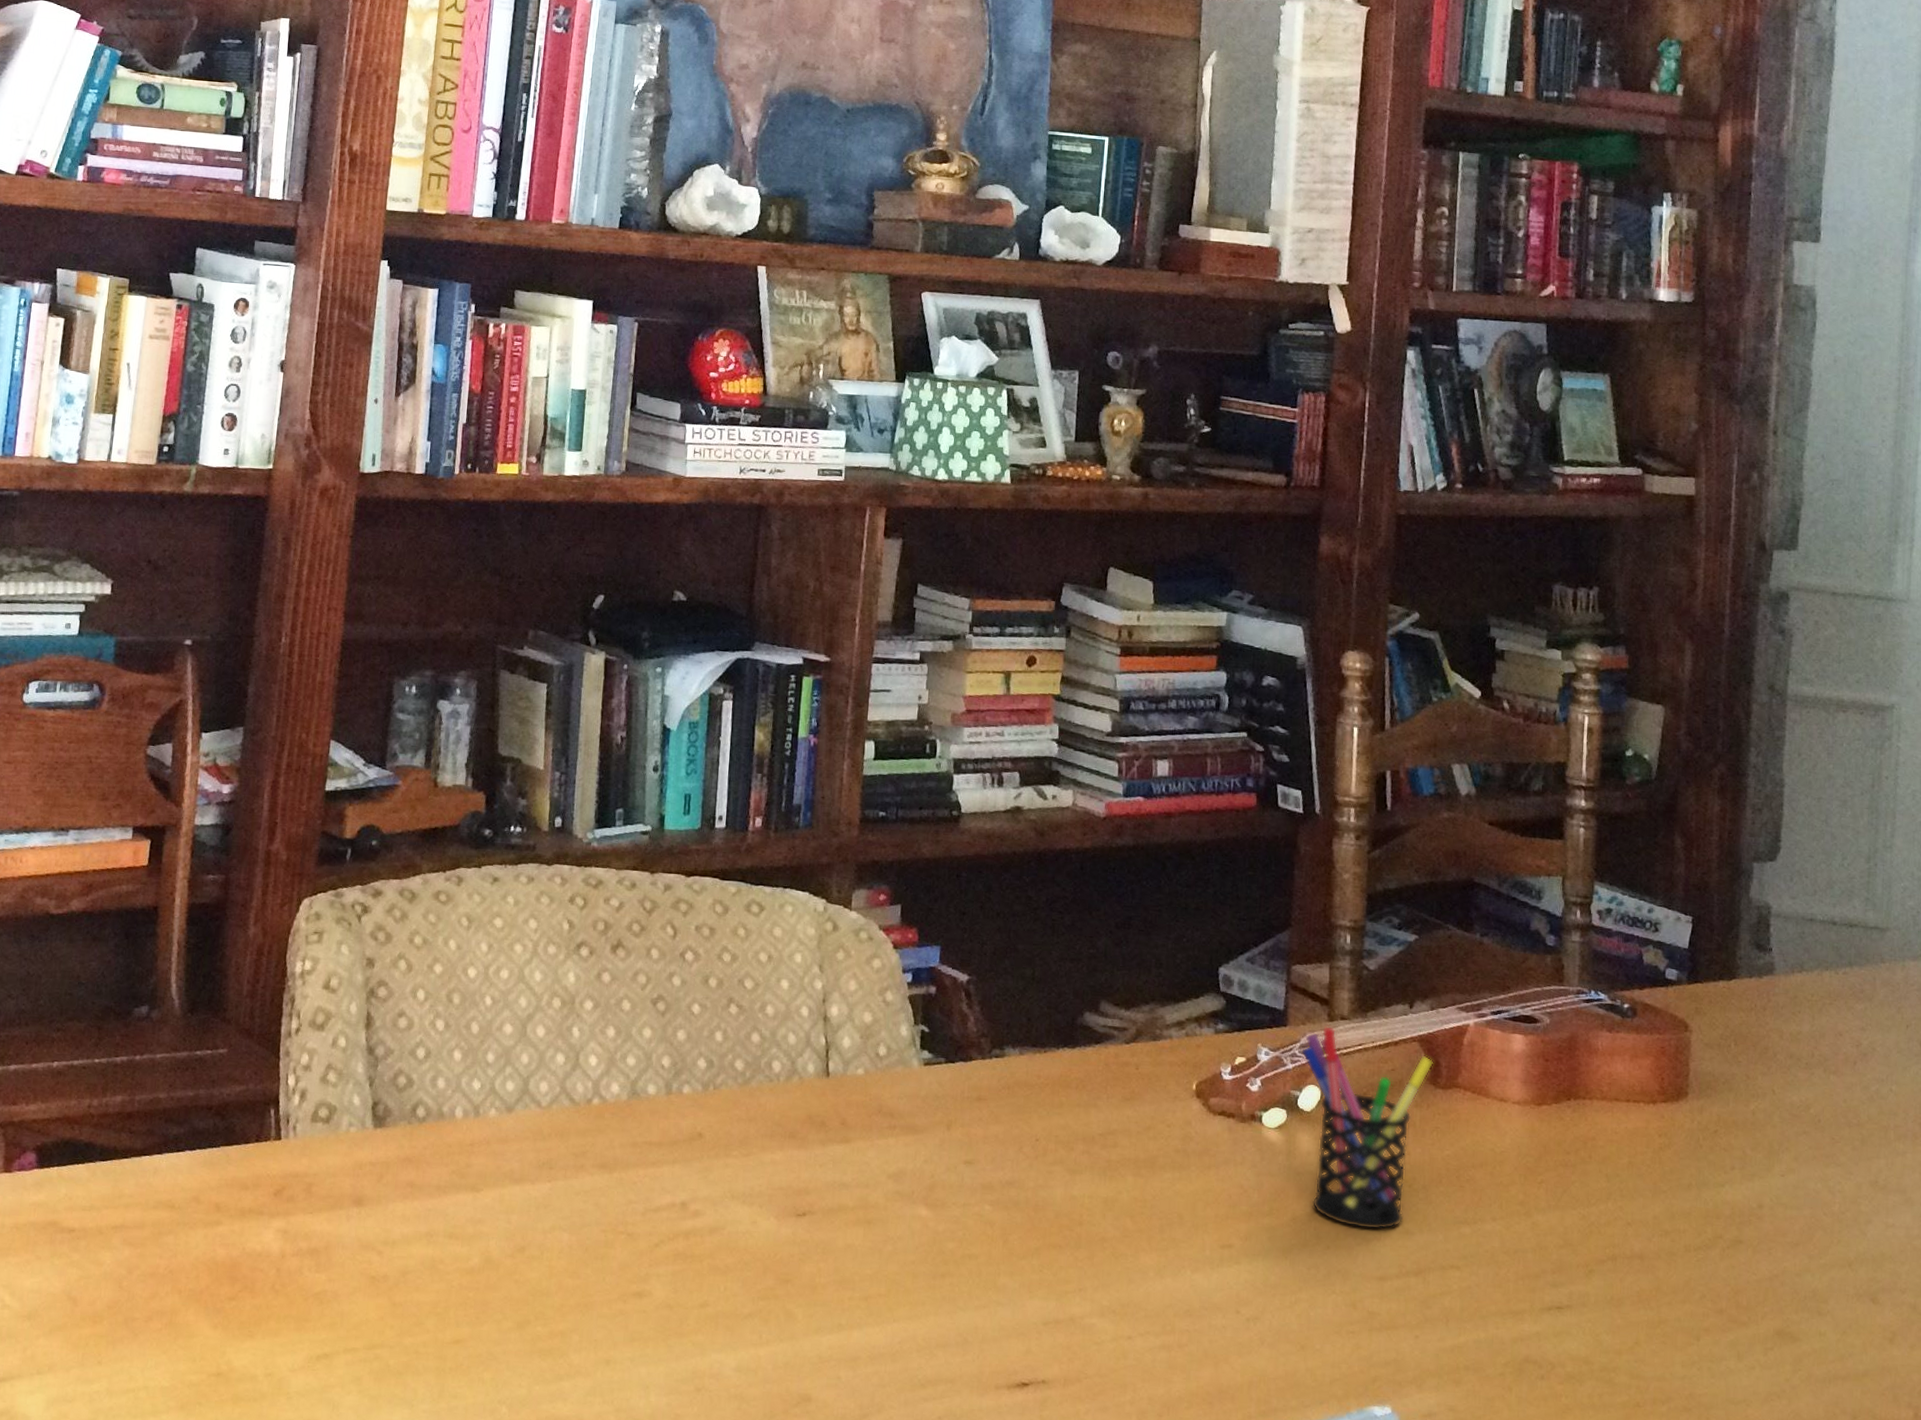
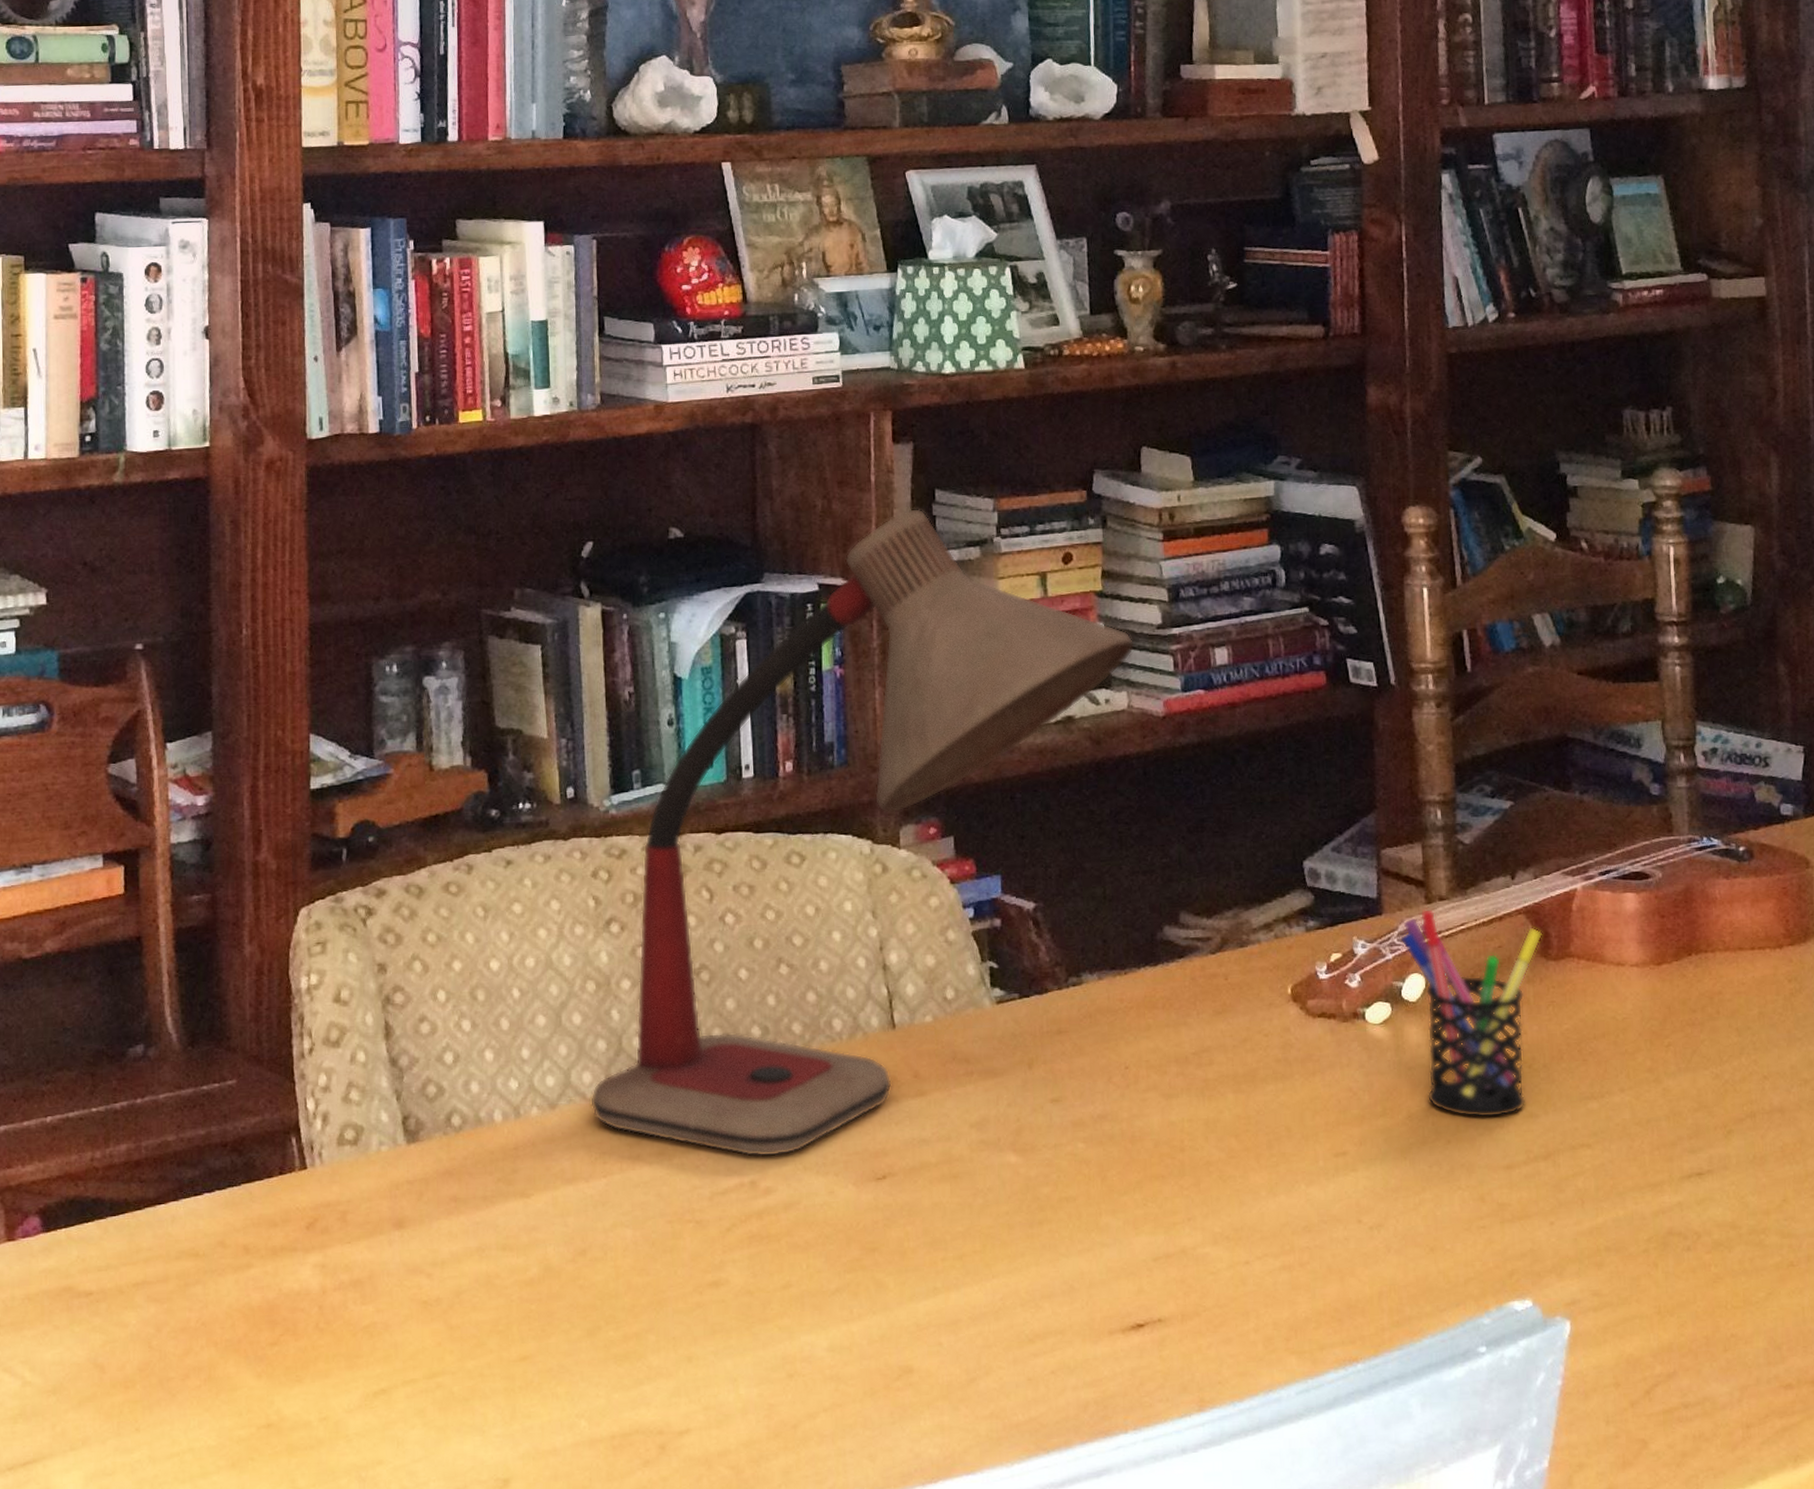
desk lamp: none [543,598,1085,1183] -> present [589,508,1135,1157]

